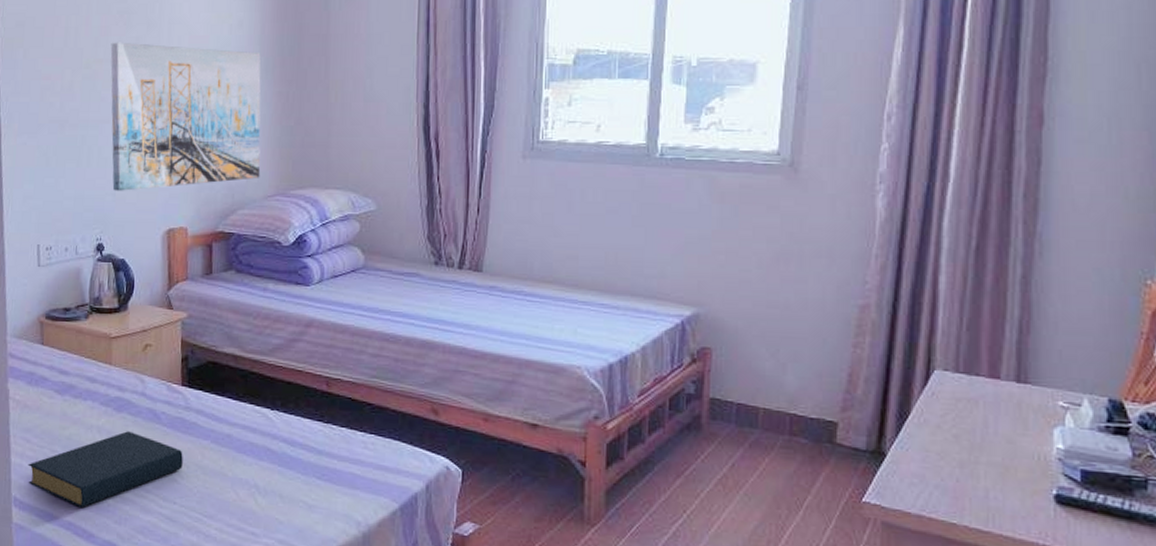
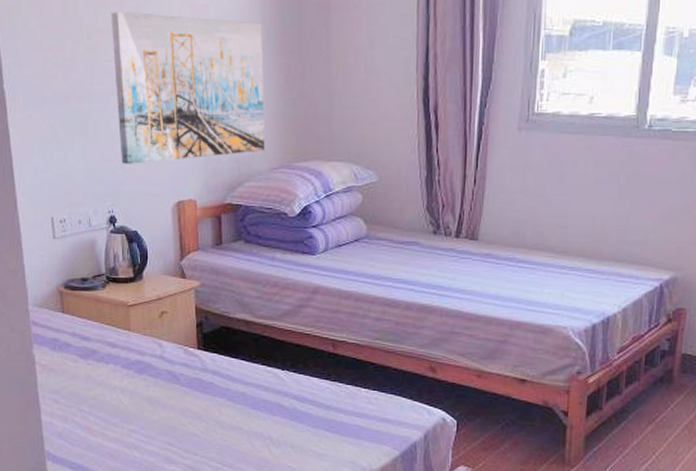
hardback book: present [28,431,183,509] -> none [58,391,202,461]

